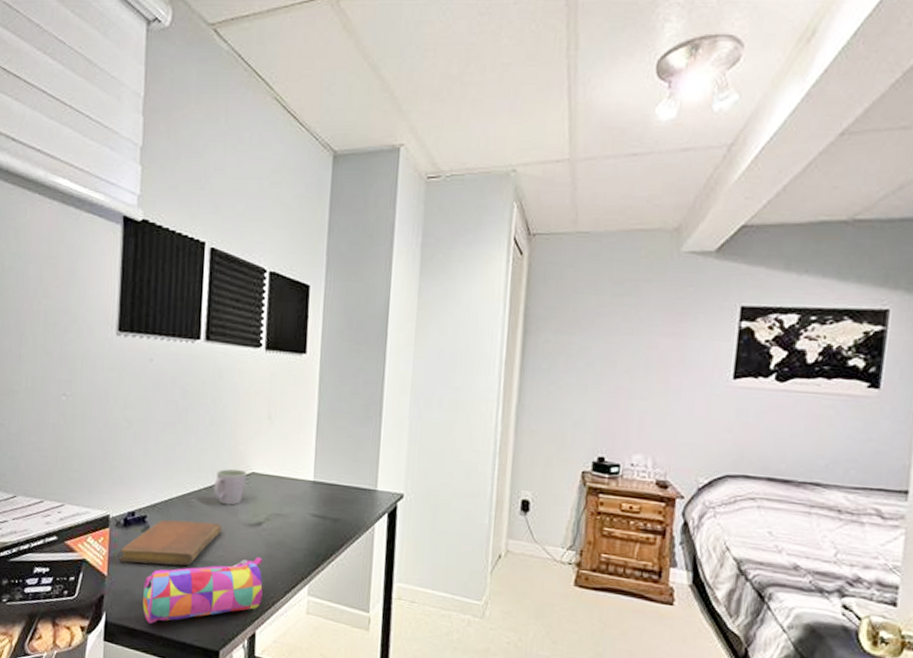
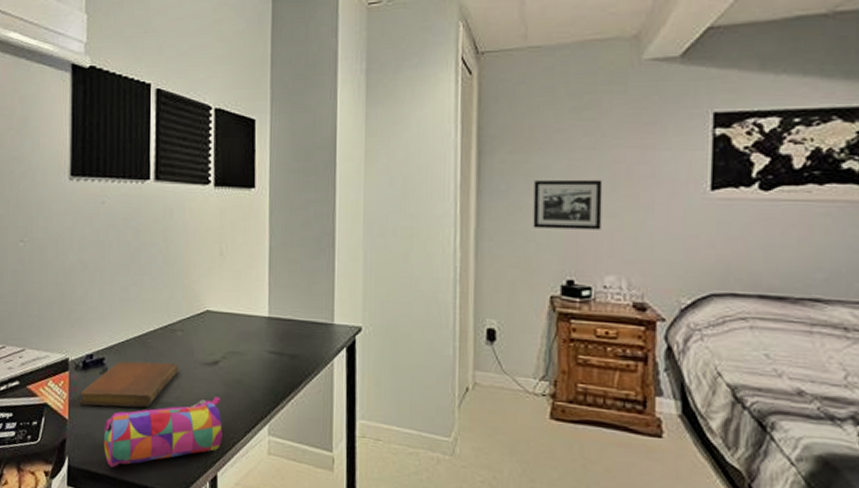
mug: present [213,469,248,506] -> none [168,307,202,345]
picture frame: none [570,361,637,411] -> present [533,179,603,230]

